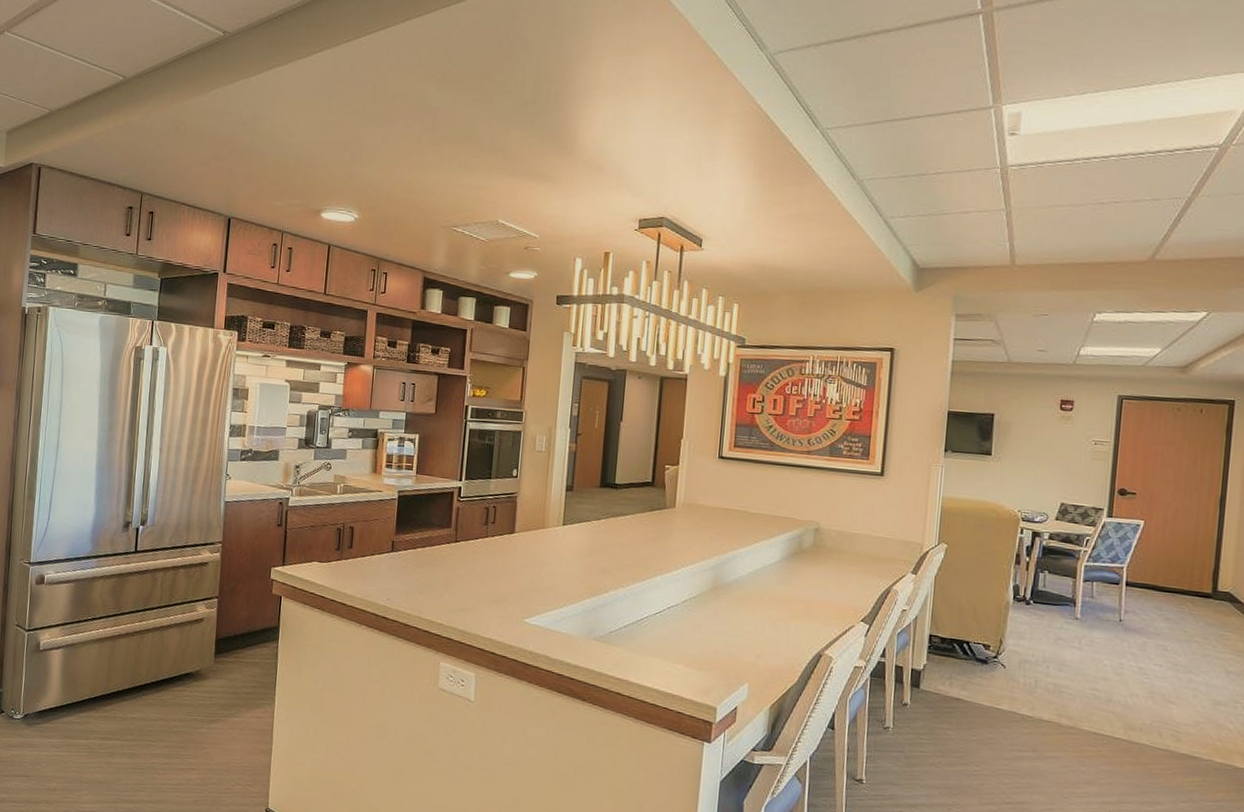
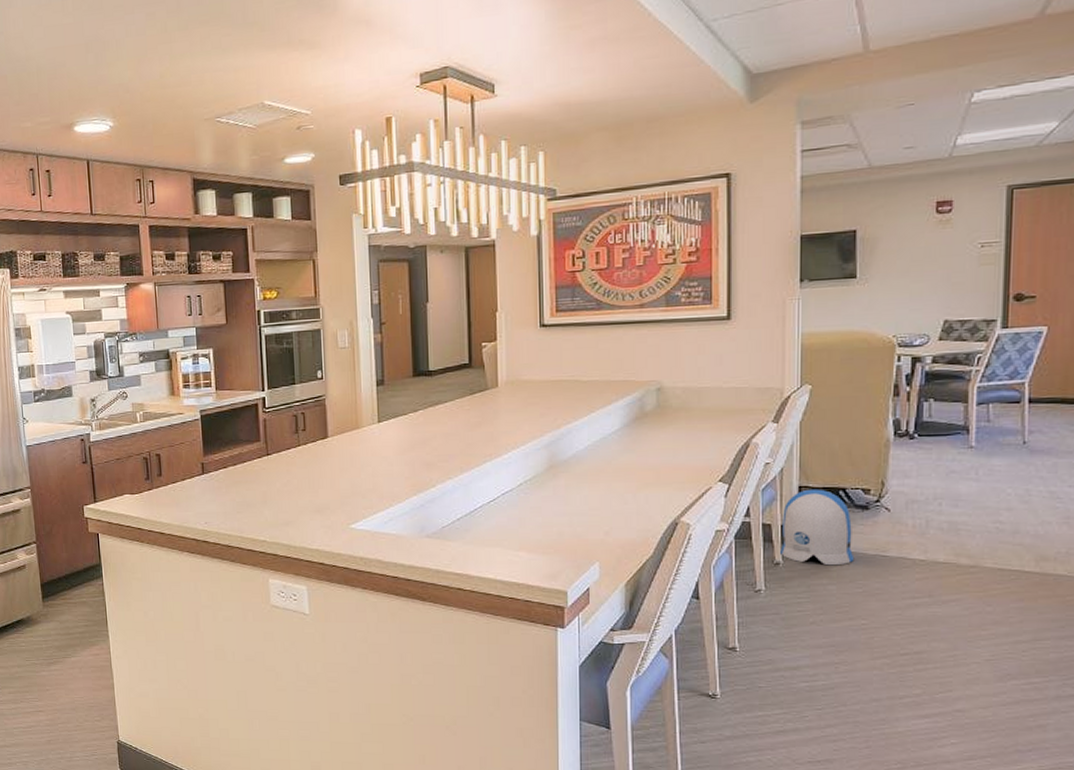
sun visor: none [909,638,972,713] -> present [780,489,855,566]

